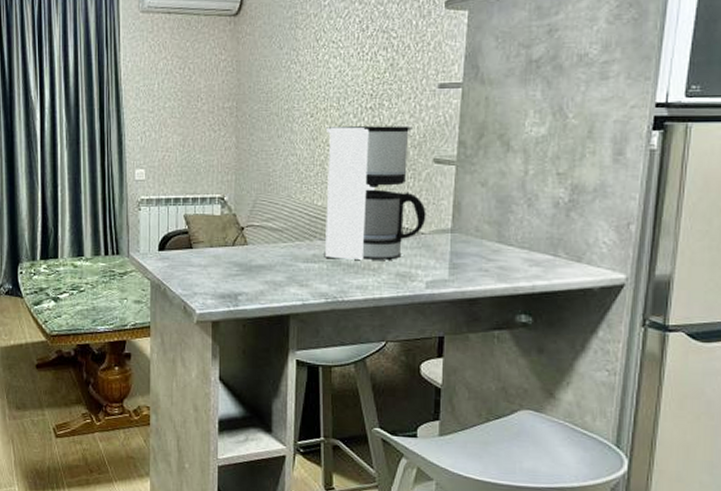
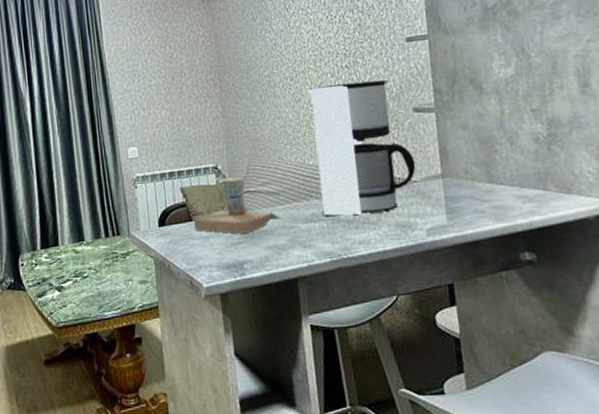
cup: none [194,210,283,267] -> present [194,176,282,235]

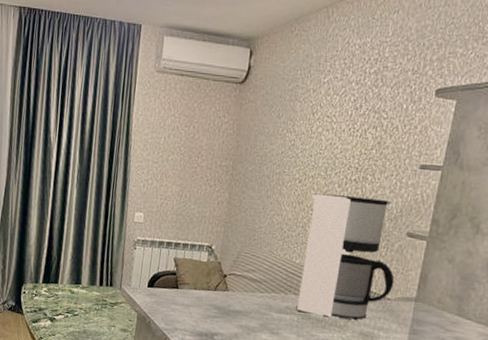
cup: present [194,176,282,235] -> none [179,258,259,311]

